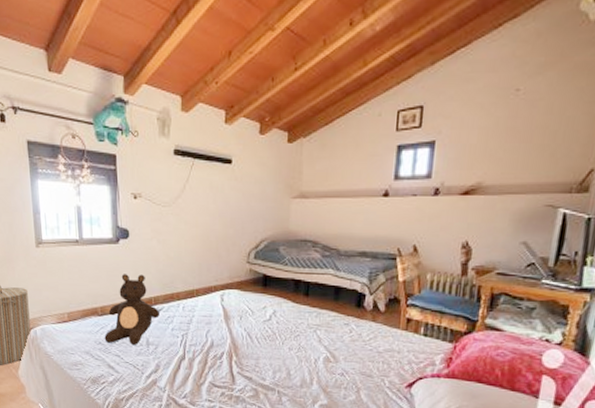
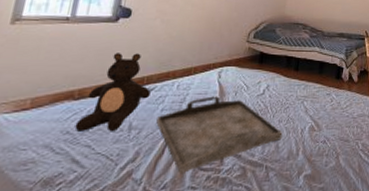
serving tray: none [169,319,294,387] -> present [156,96,283,173]

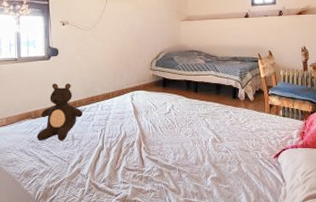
serving tray: present [156,96,283,173] -> none [90,115,190,172]

